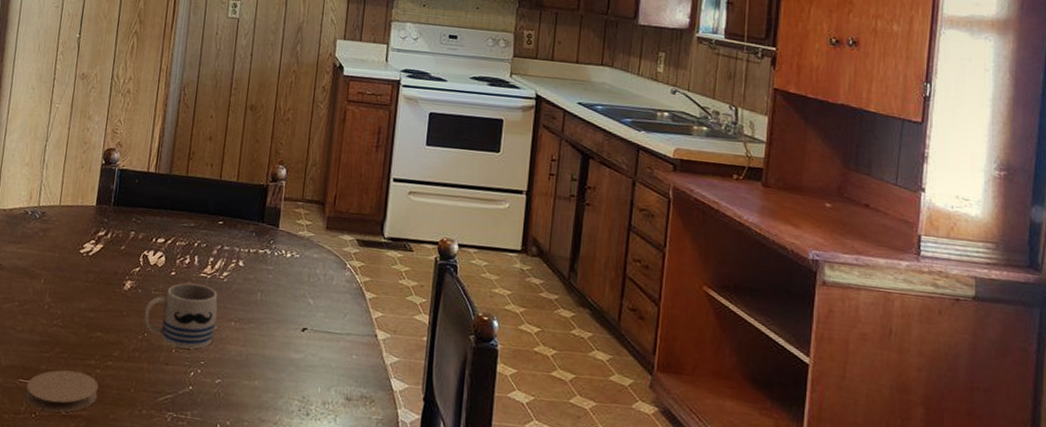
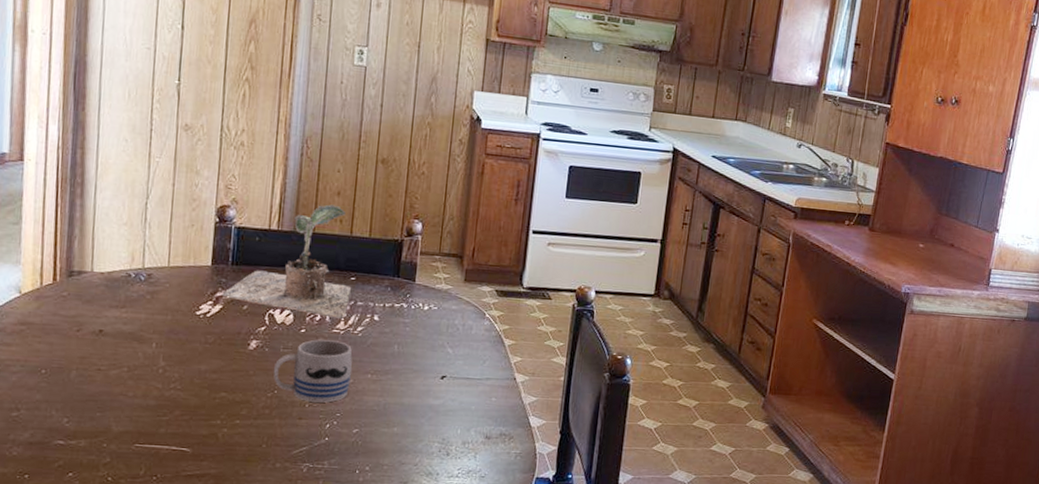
coaster: present [25,370,99,413] -> none [144,431,227,474]
plant: none [103,149,220,263] -> present [222,204,352,319]

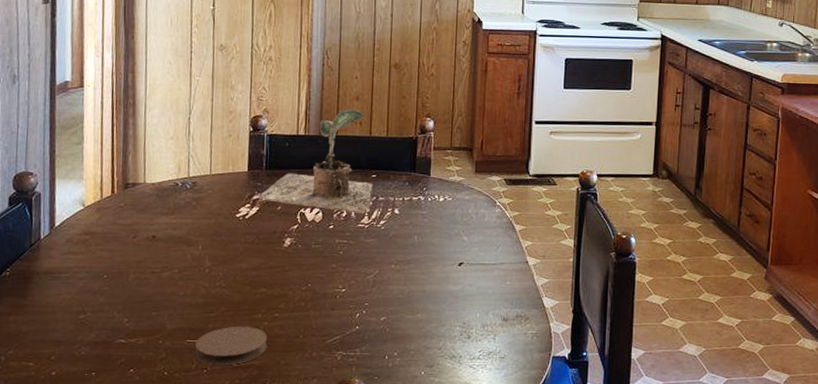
coaster: none [144,431,227,474] -> present [195,325,268,366]
mug: present [273,339,353,403] -> none [306,234,378,293]

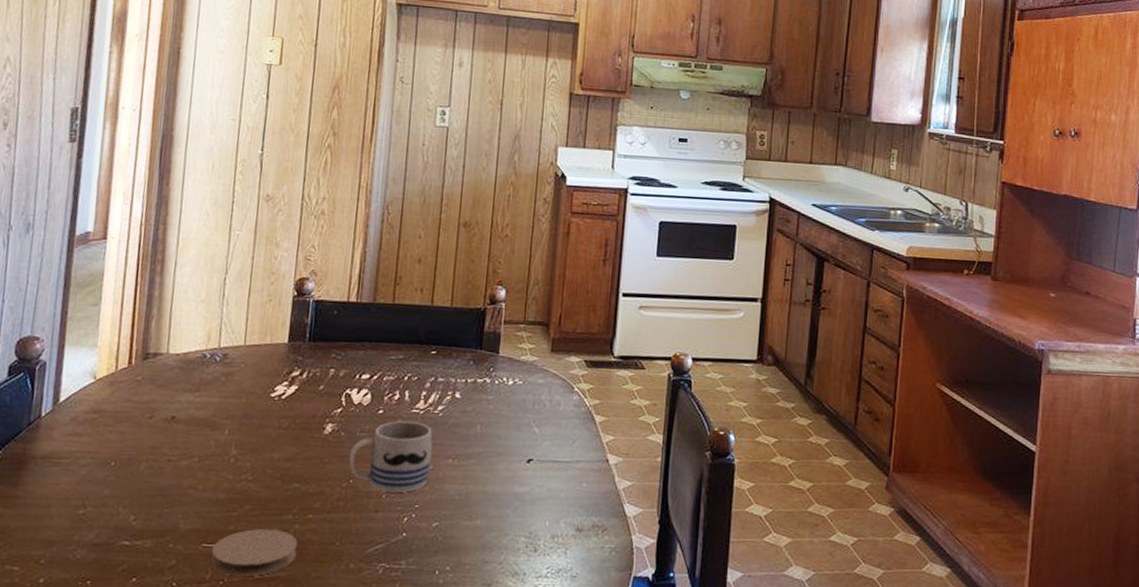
plant: present [258,109,374,214] -> none [298,273,433,397]
mug: none [306,234,378,293] -> present [348,421,433,493]

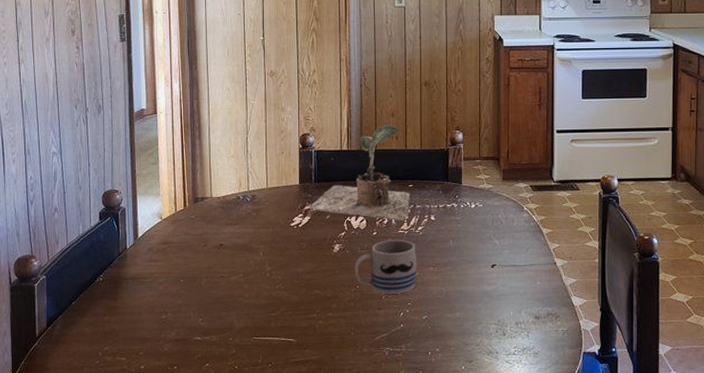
coaster: present [211,528,298,577] -> none [261,324,323,361]
plant: none [298,273,433,397] -> present [309,125,411,221]

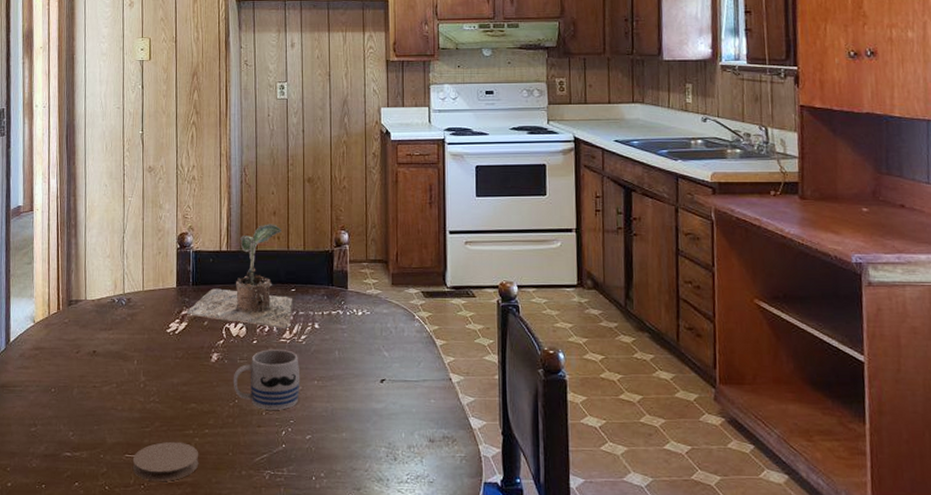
coaster: none [261,324,323,361] -> present [133,441,199,482]

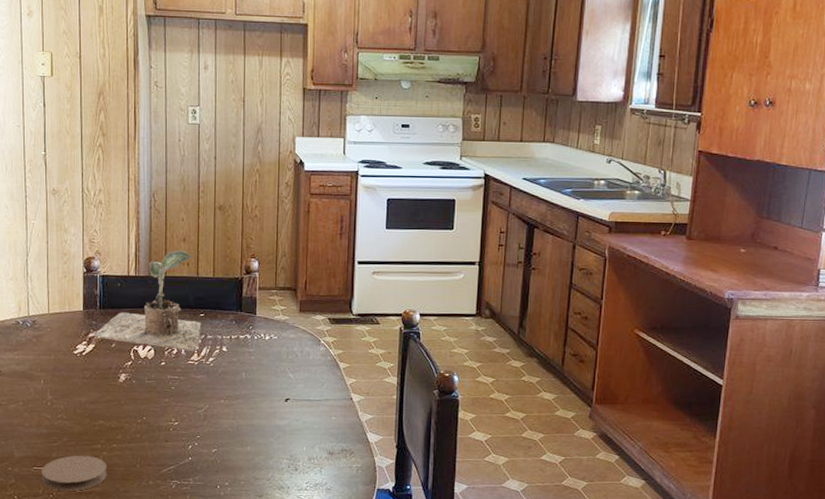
mug: present [233,349,300,410] -> none [141,371,208,426]

